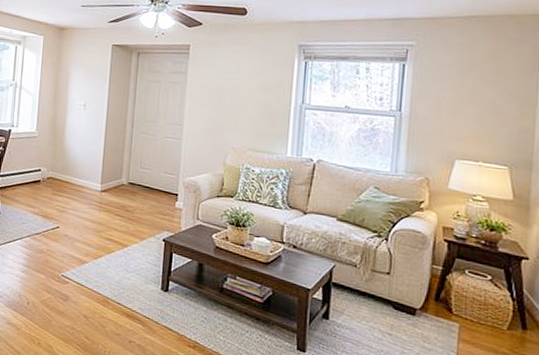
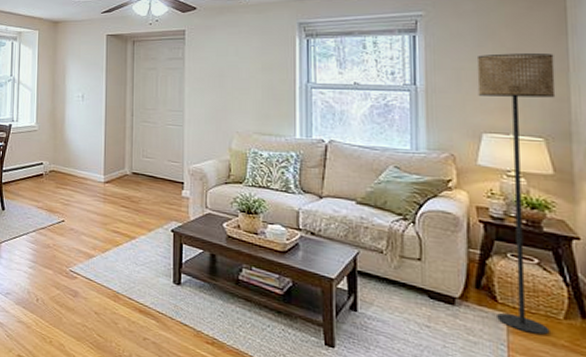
floor lamp: none [450,86,525,344] -> present [476,53,556,335]

